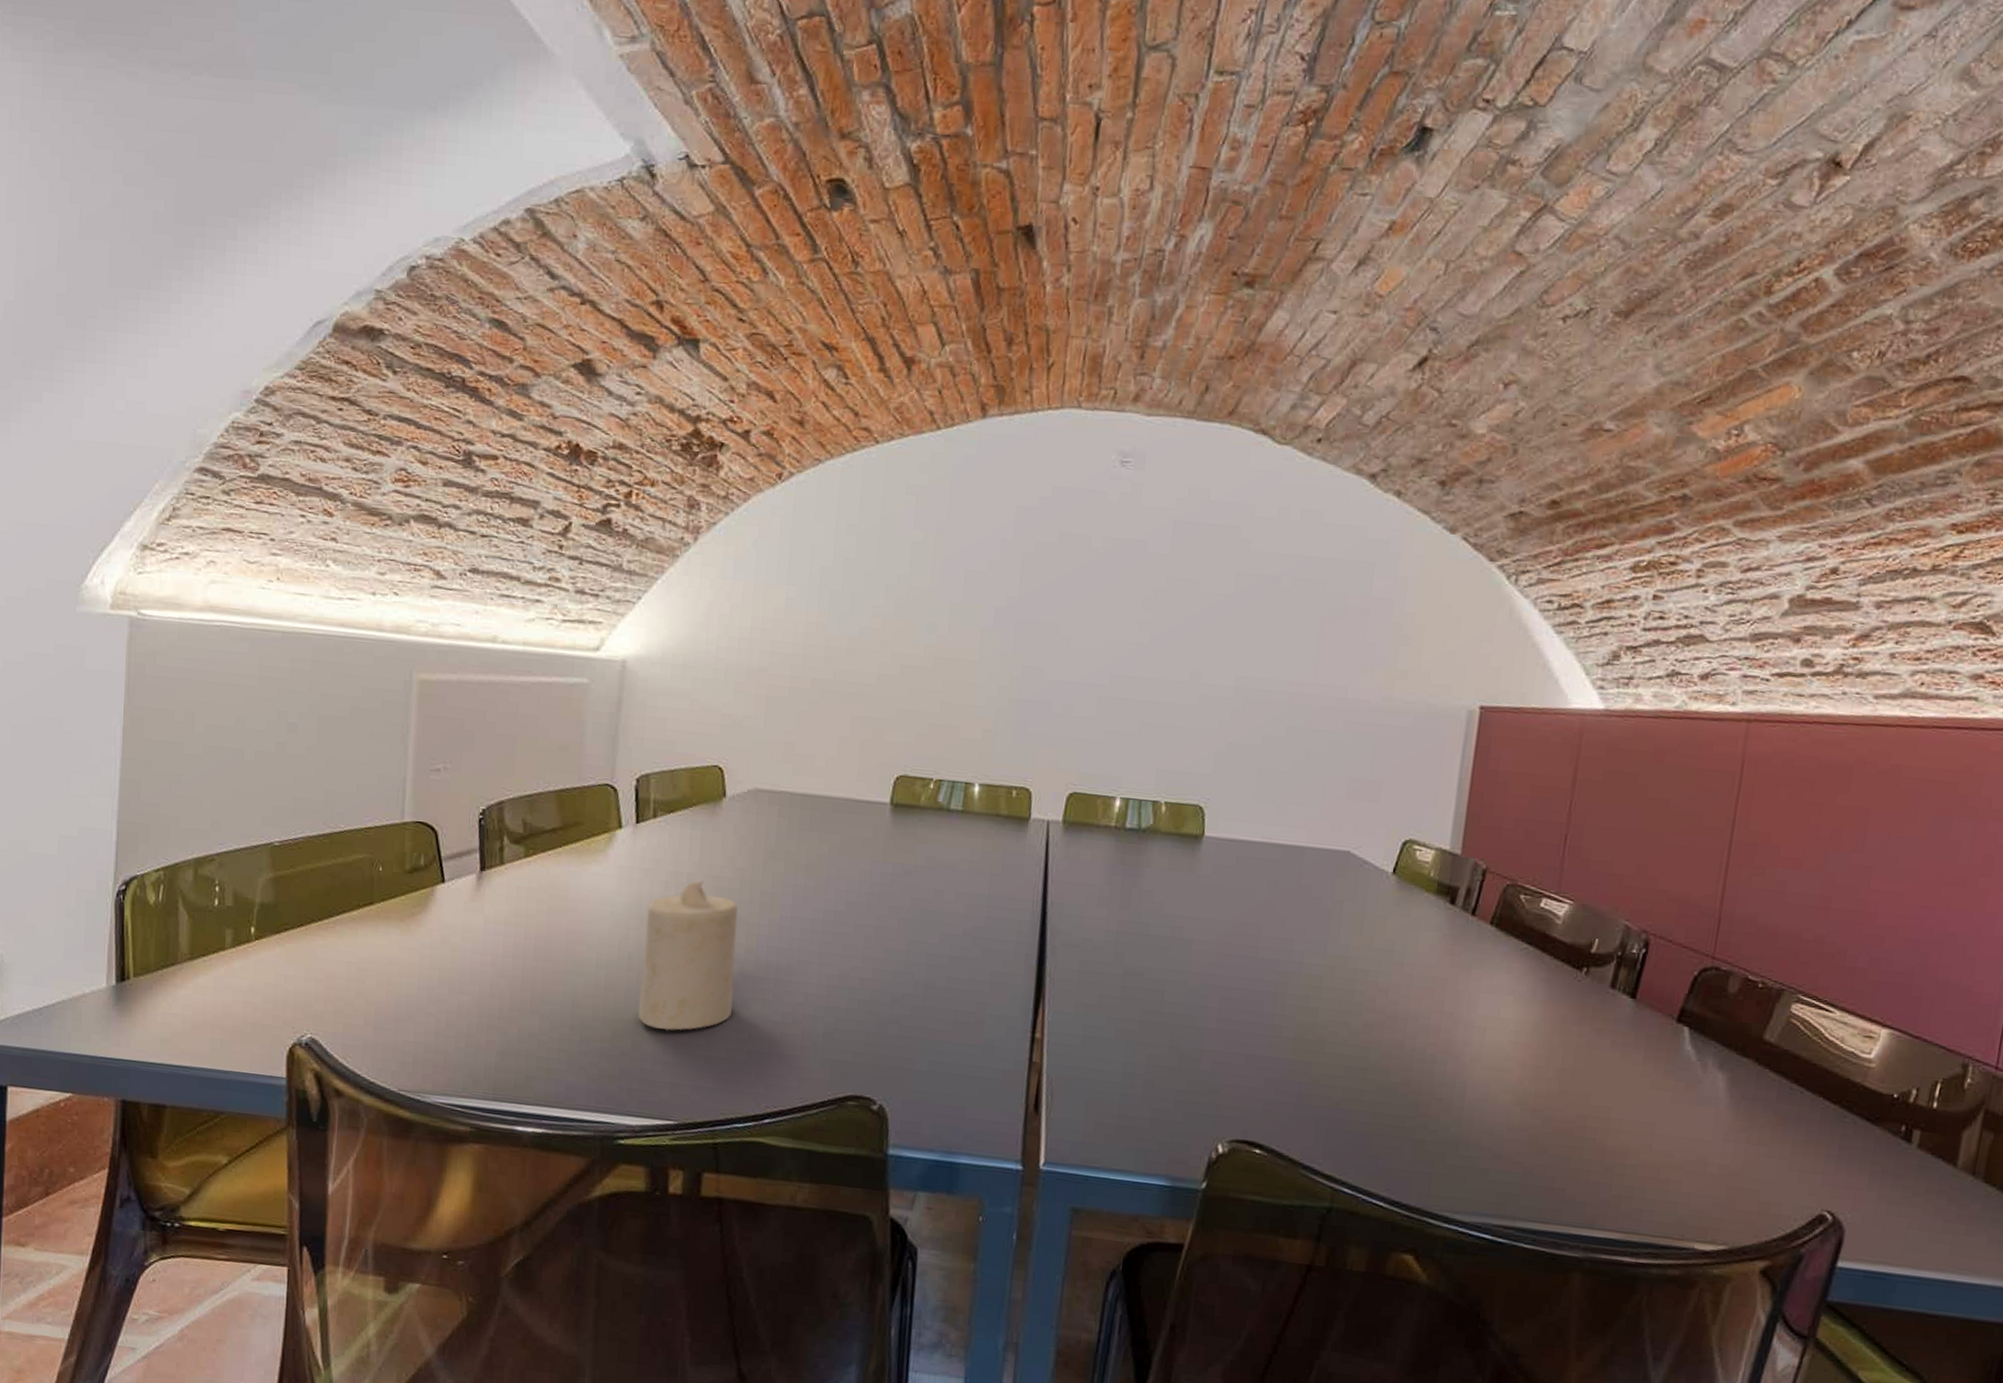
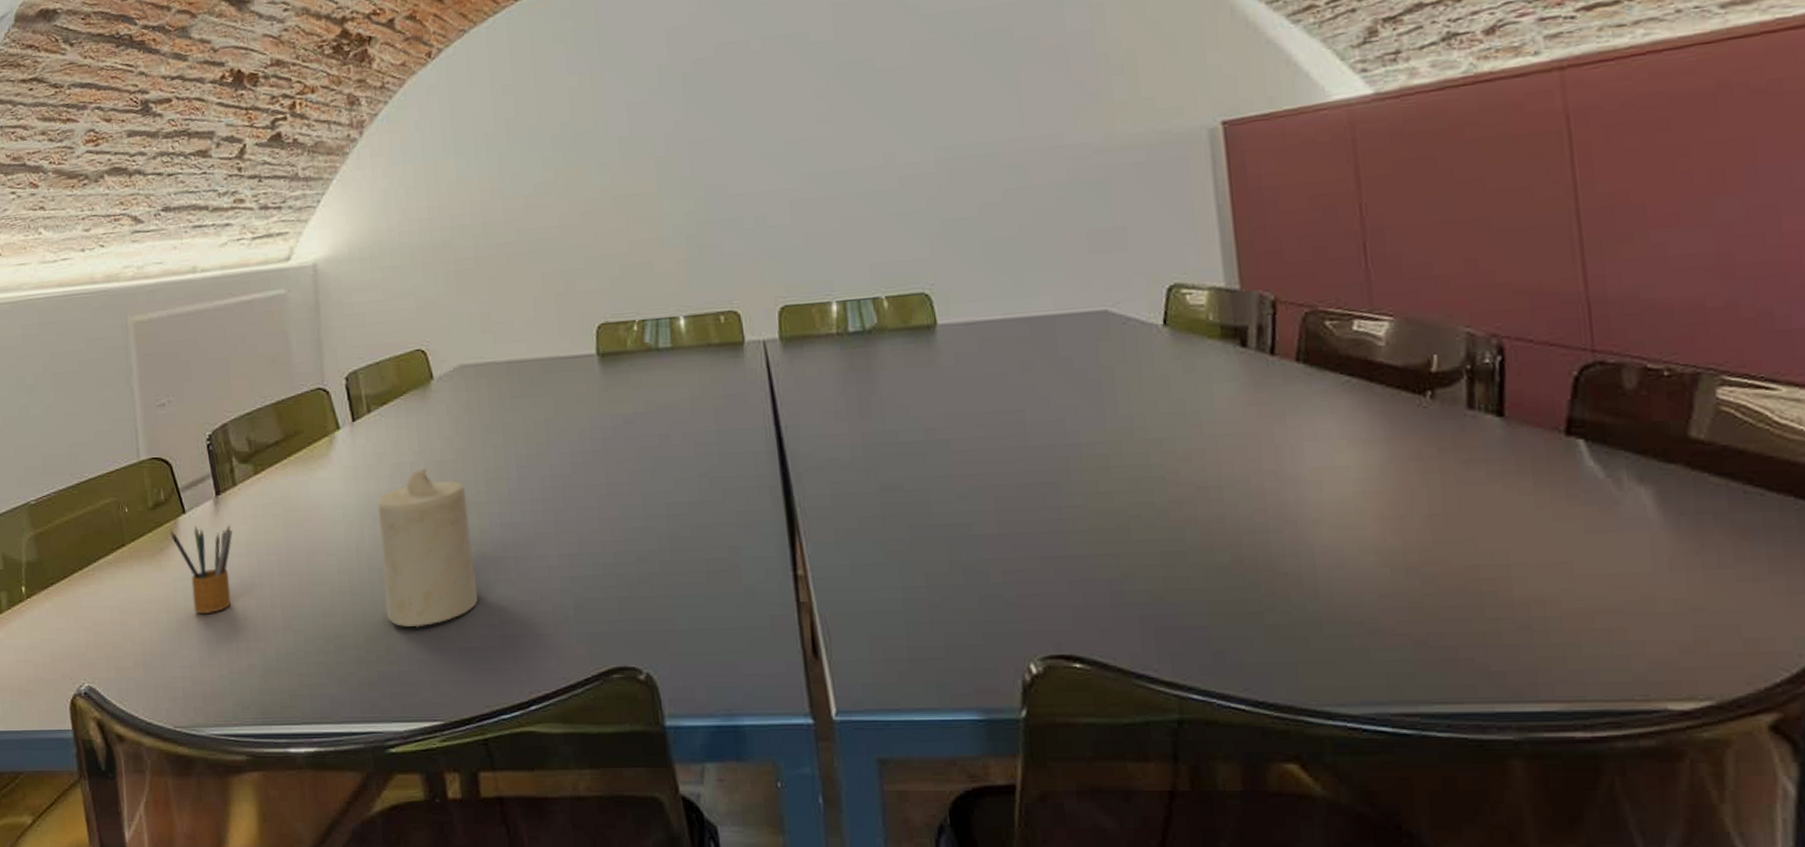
pencil box: none [425,896,492,986] -> present [170,525,233,615]

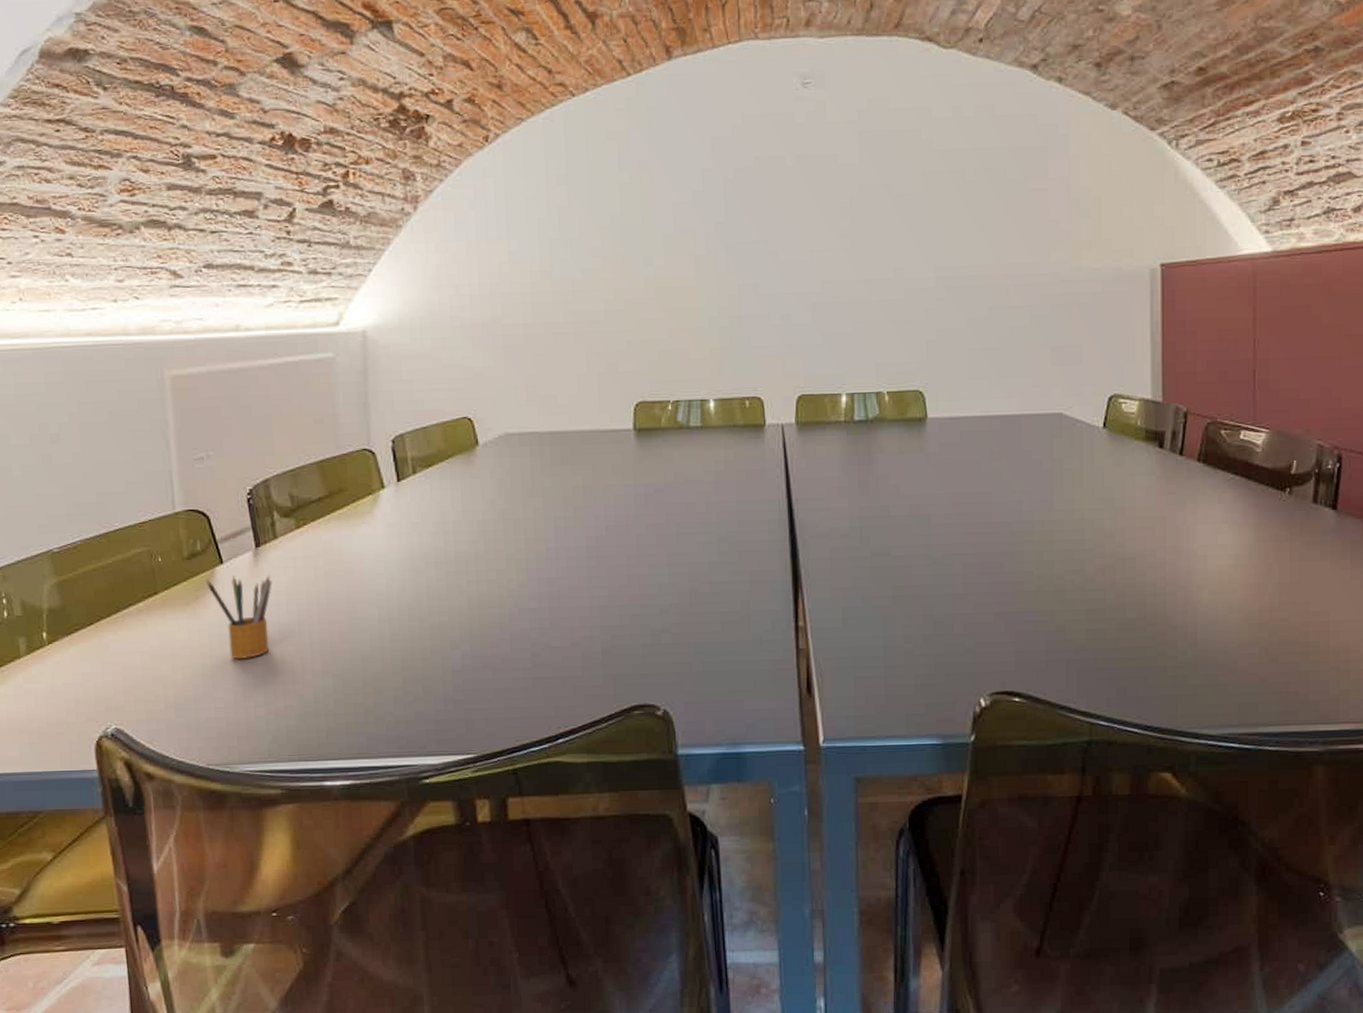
candle: present [377,468,478,628] -> none [419,526,513,671]

